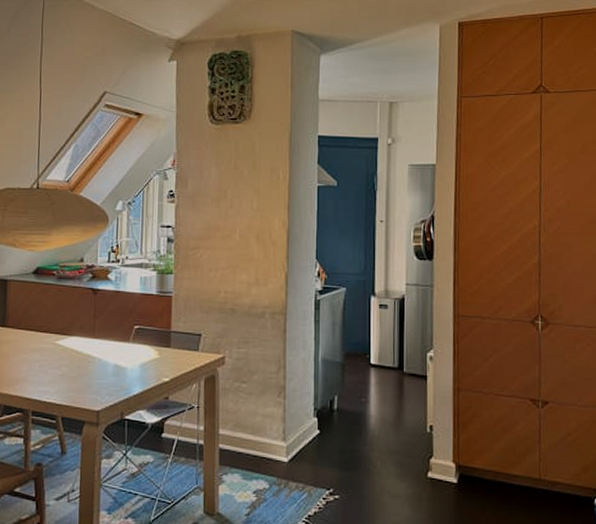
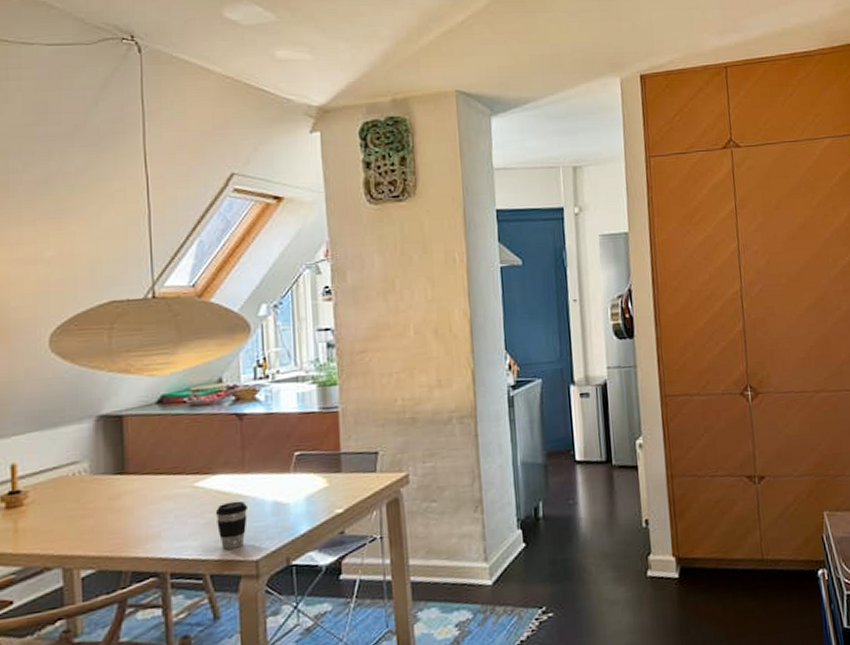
coffee cup: none [69,360,95,398] -> present [215,501,249,550]

